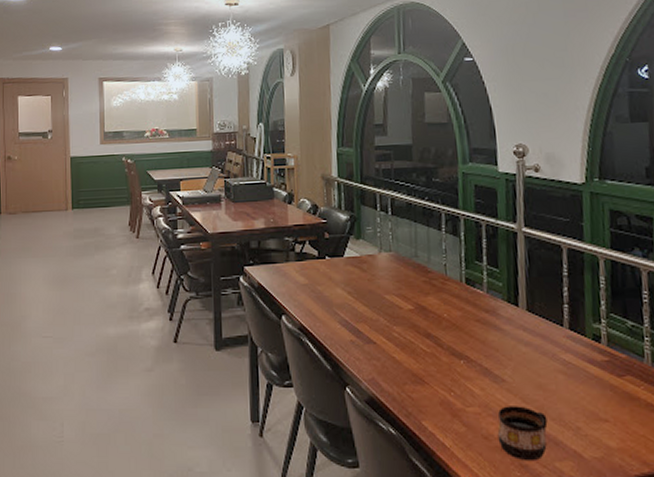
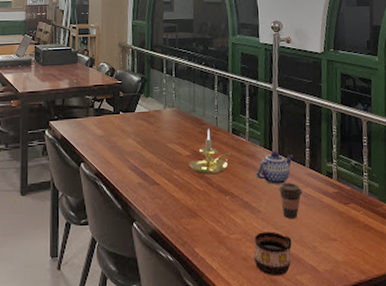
candle holder: none [412,278,466,333] -> present [189,129,232,175]
teapot: none [497,306,546,348] -> present [255,150,293,185]
coffee cup: none [528,346,561,392] -> present [279,182,303,220]

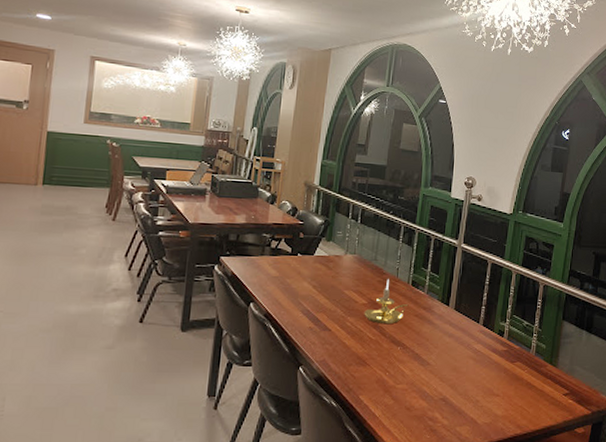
cup: present [253,231,292,277] -> none [417,384,456,427]
teapot: present [255,150,293,185] -> none [429,306,468,339]
coffee cup: present [279,182,303,220] -> none [450,338,473,374]

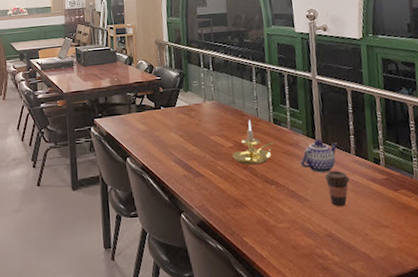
teapot: none [429,306,468,339] -> present [300,139,337,173]
coffee cup: none [450,338,473,374] -> present [325,170,350,207]

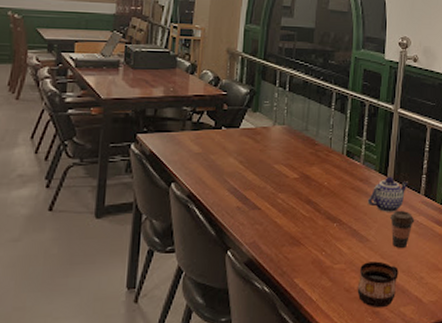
candle holder: present [232,120,275,165] -> none [296,150,344,200]
cup: none [303,219,343,264] -> present [357,261,399,308]

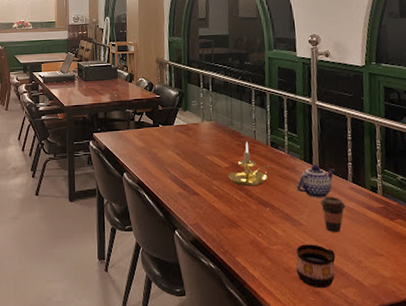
candle holder: none [296,150,344,200] -> present [228,142,271,187]

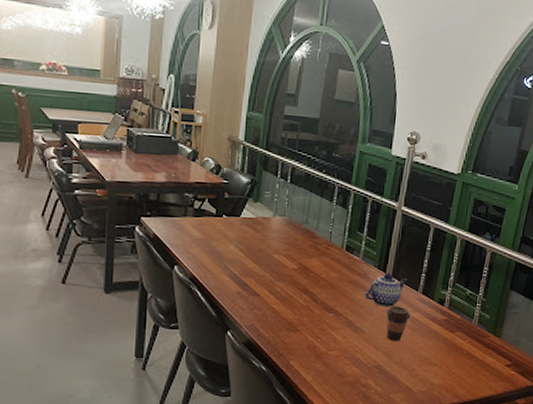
candle holder: present [228,142,271,187] -> none [294,243,342,291]
cup: present [295,244,336,289] -> none [349,351,391,393]

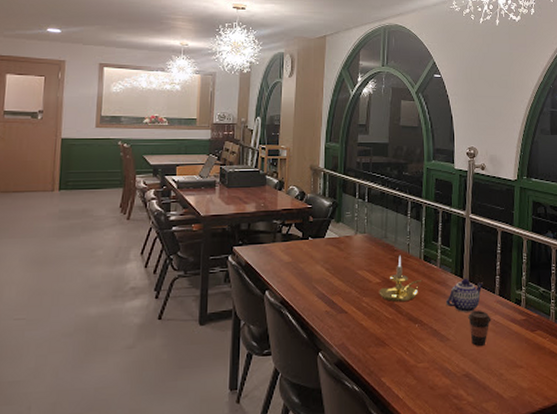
candle holder: none [294,243,342,291] -> present [379,256,423,303]

